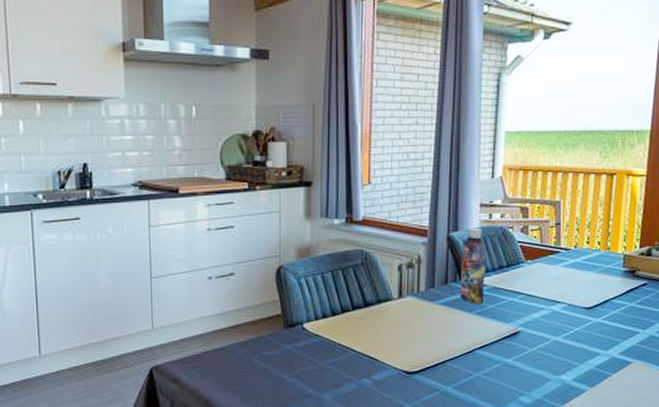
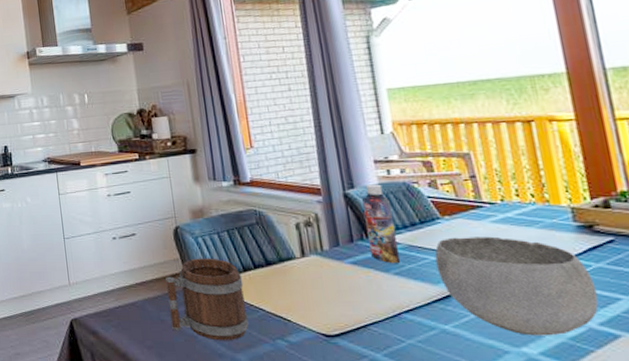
mug: none [261,299,339,383] -> present [166,258,249,341]
bowl: none [511,279,625,365] -> present [434,236,599,336]

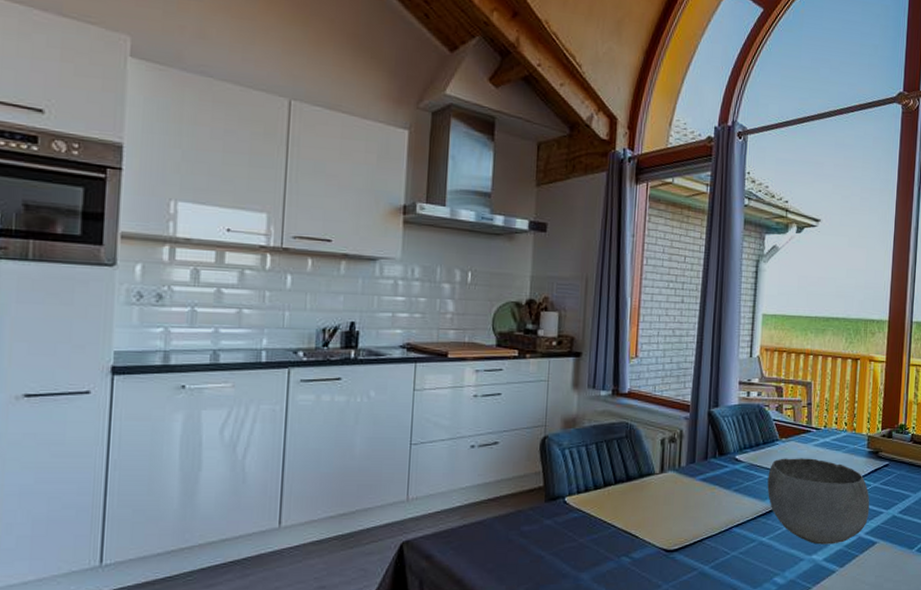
mug: present [166,258,249,341] -> none [519,471,602,560]
bottle: present [362,184,401,264] -> none [719,404,744,481]

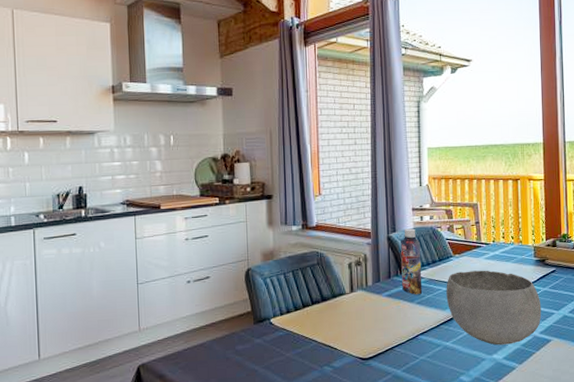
bottle: none [719,404,744,481] -> present [401,228,423,295]

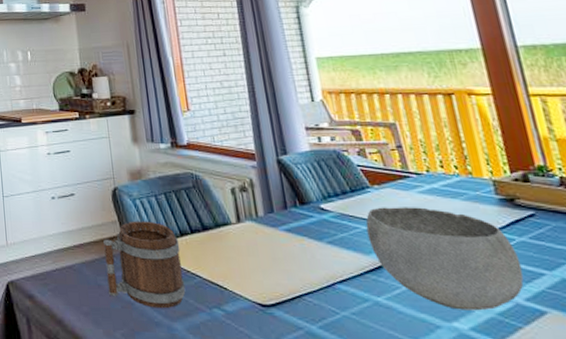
mug: none [234,296,303,373] -> present [103,221,186,309]
bottle: present [401,228,423,295] -> none [295,151,334,233]

